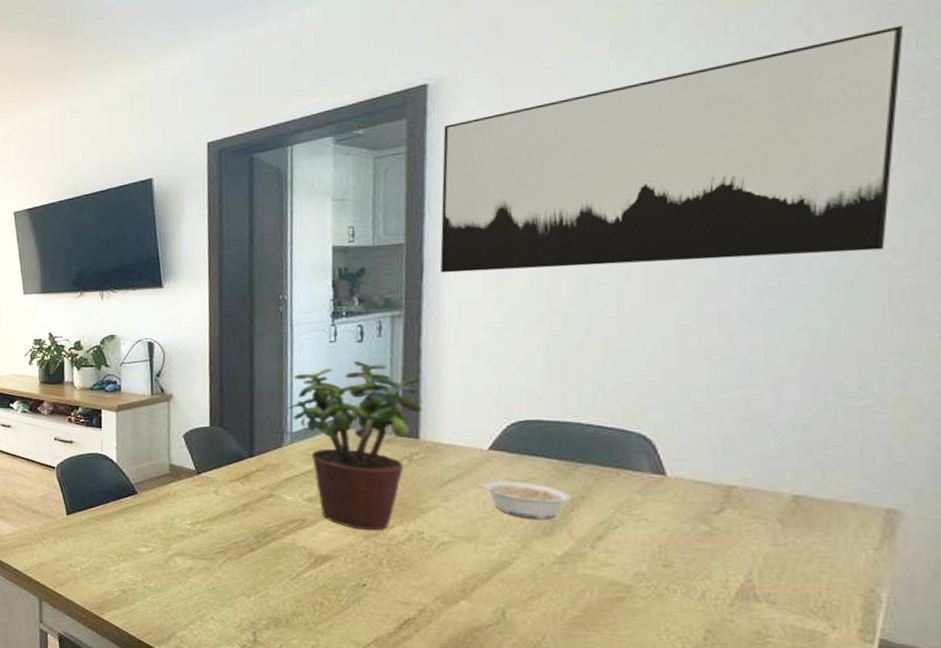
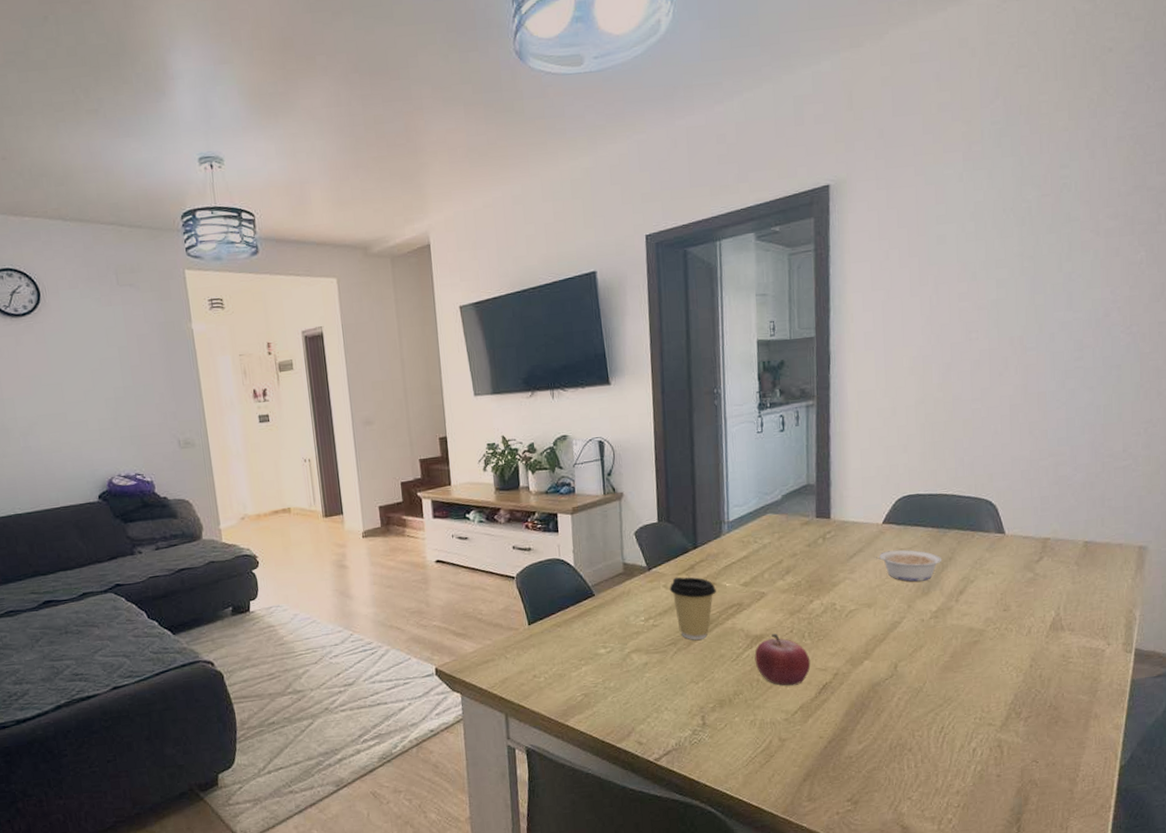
coffee cup: none [220,484,275,552] -> present [669,577,716,640]
potted plant: present [287,361,421,531] -> none [724,449,832,607]
fruit: none [318,556,389,615] -> present [754,633,811,686]
wall art: present [440,25,904,273] -> none [843,154,1150,364]

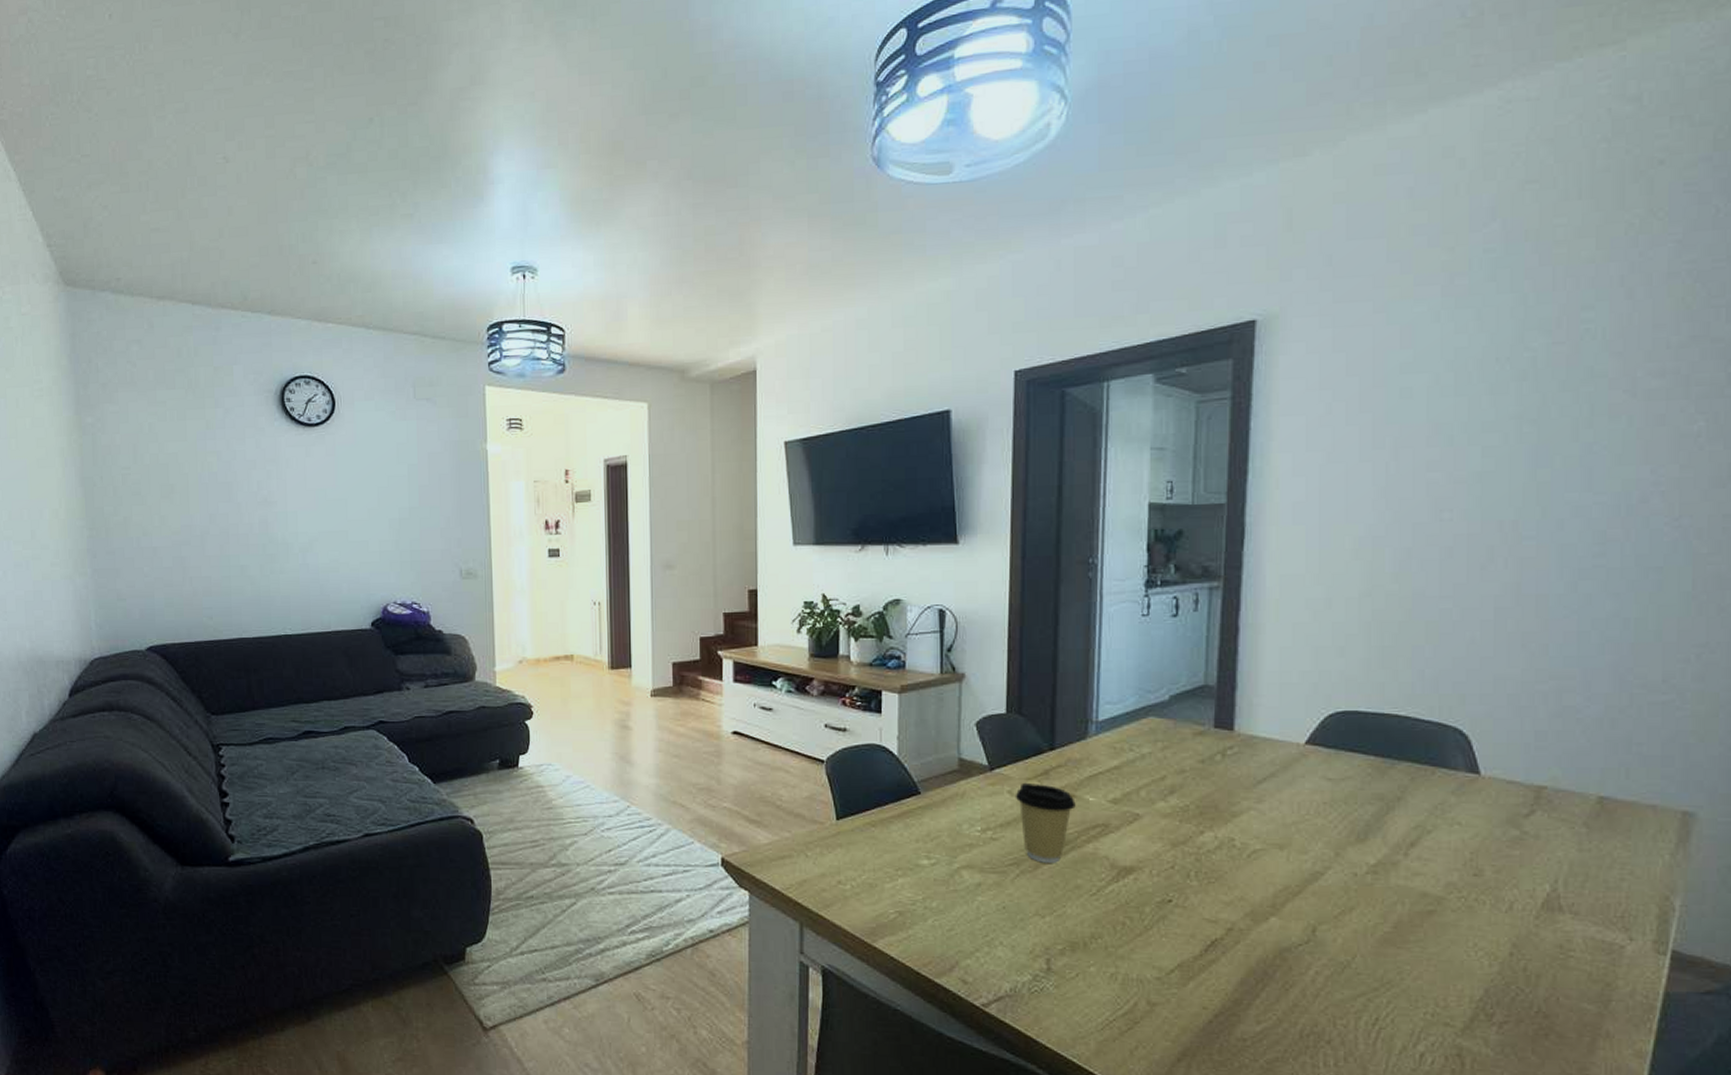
fruit: present [754,633,811,686] -> none [1121,867,1196,936]
legume: present [875,549,942,582] -> none [1292,780,1388,823]

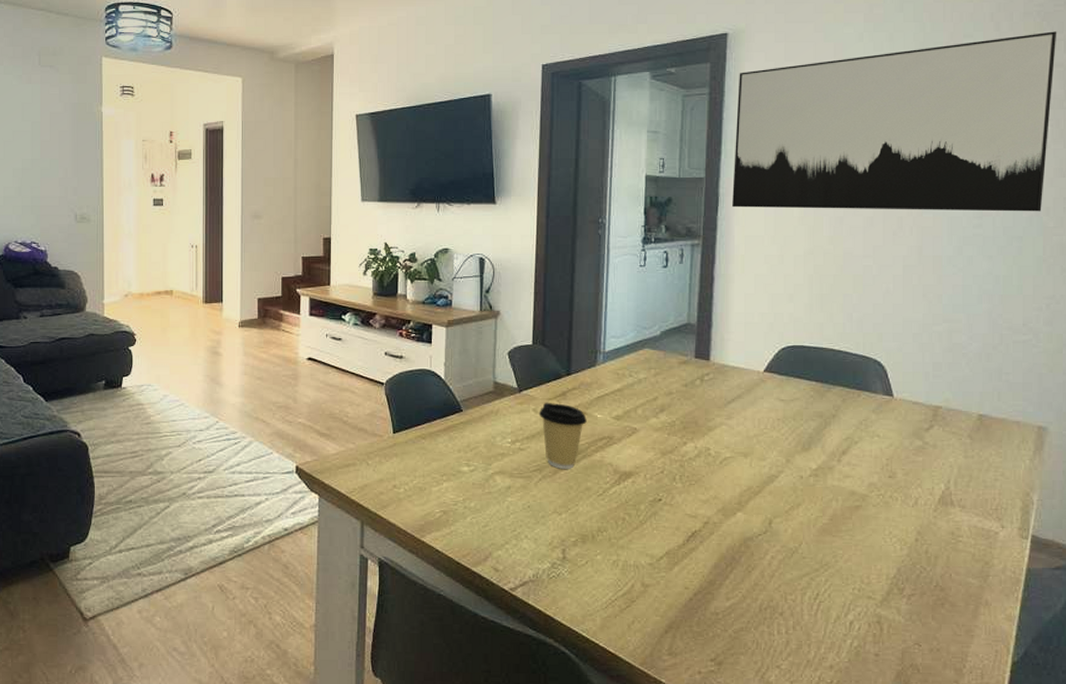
wall art: none [1263,295,1716,540] -> present [732,31,1057,212]

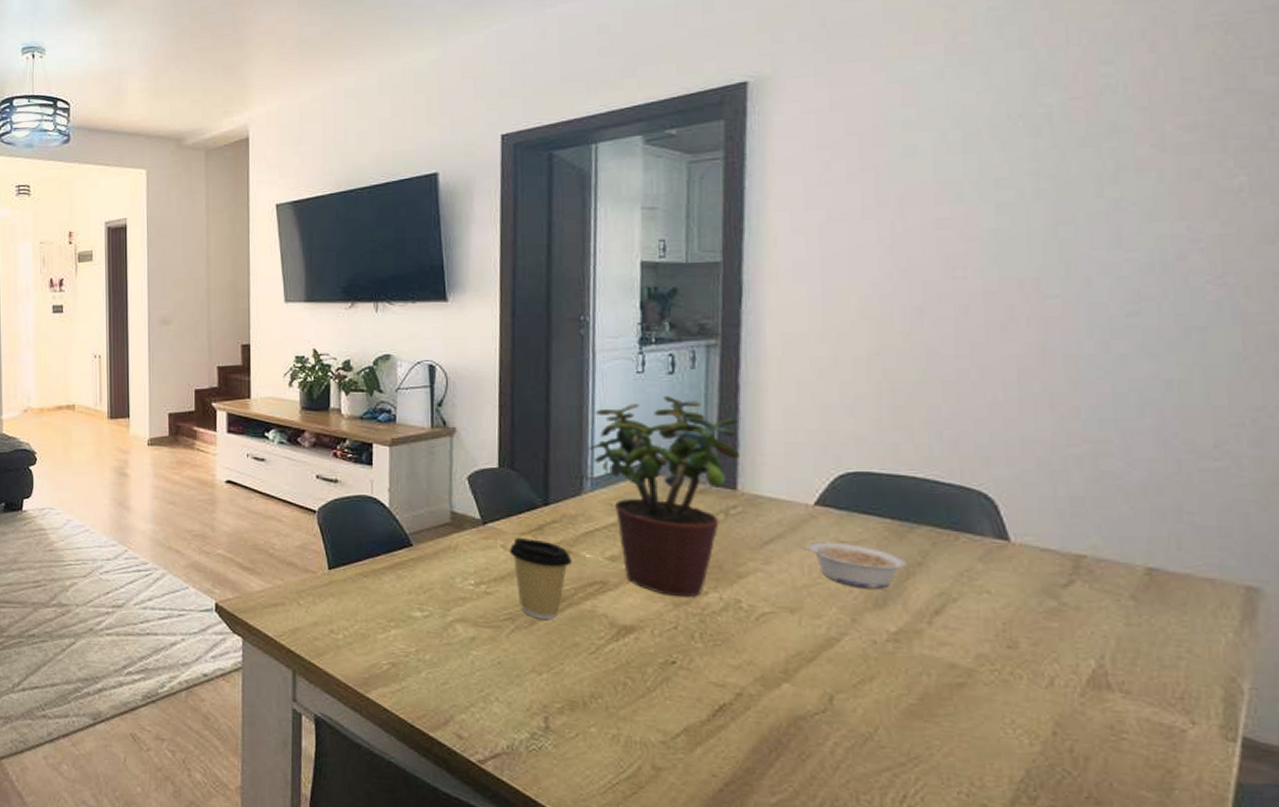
potted plant: none [602,285,712,448] -> present [588,396,739,598]
wall art: present [732,31,1057,212] -> none [761,47,1252,298]
legume: none [754,400,825,436] -> present [802,542,907,589]

